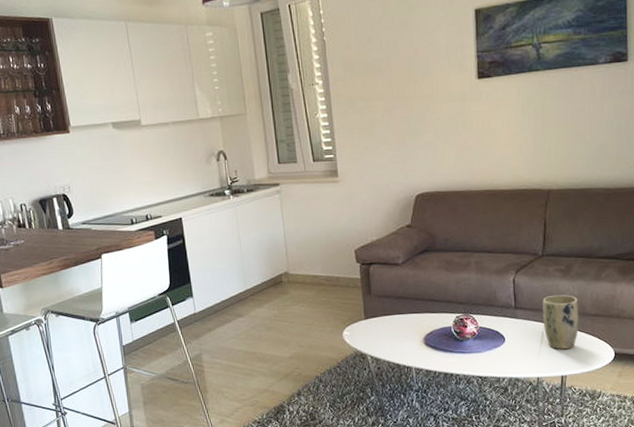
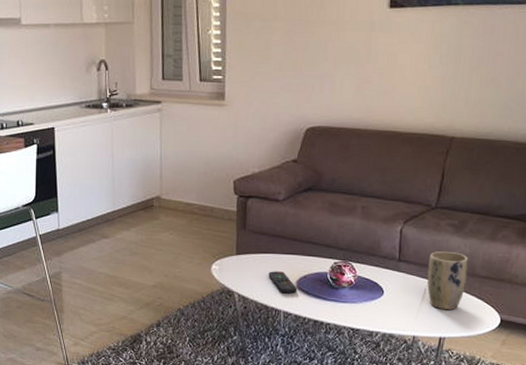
remote control: none [397,330,426,351] -> present [268,271,298,294]

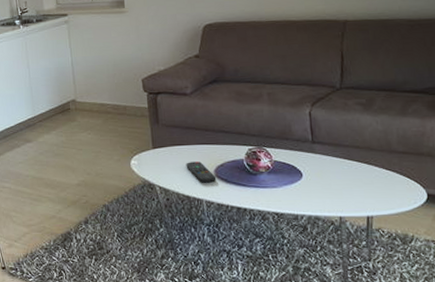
plant pot: present [427,251,468,310] -> none [342,129,385,189]

